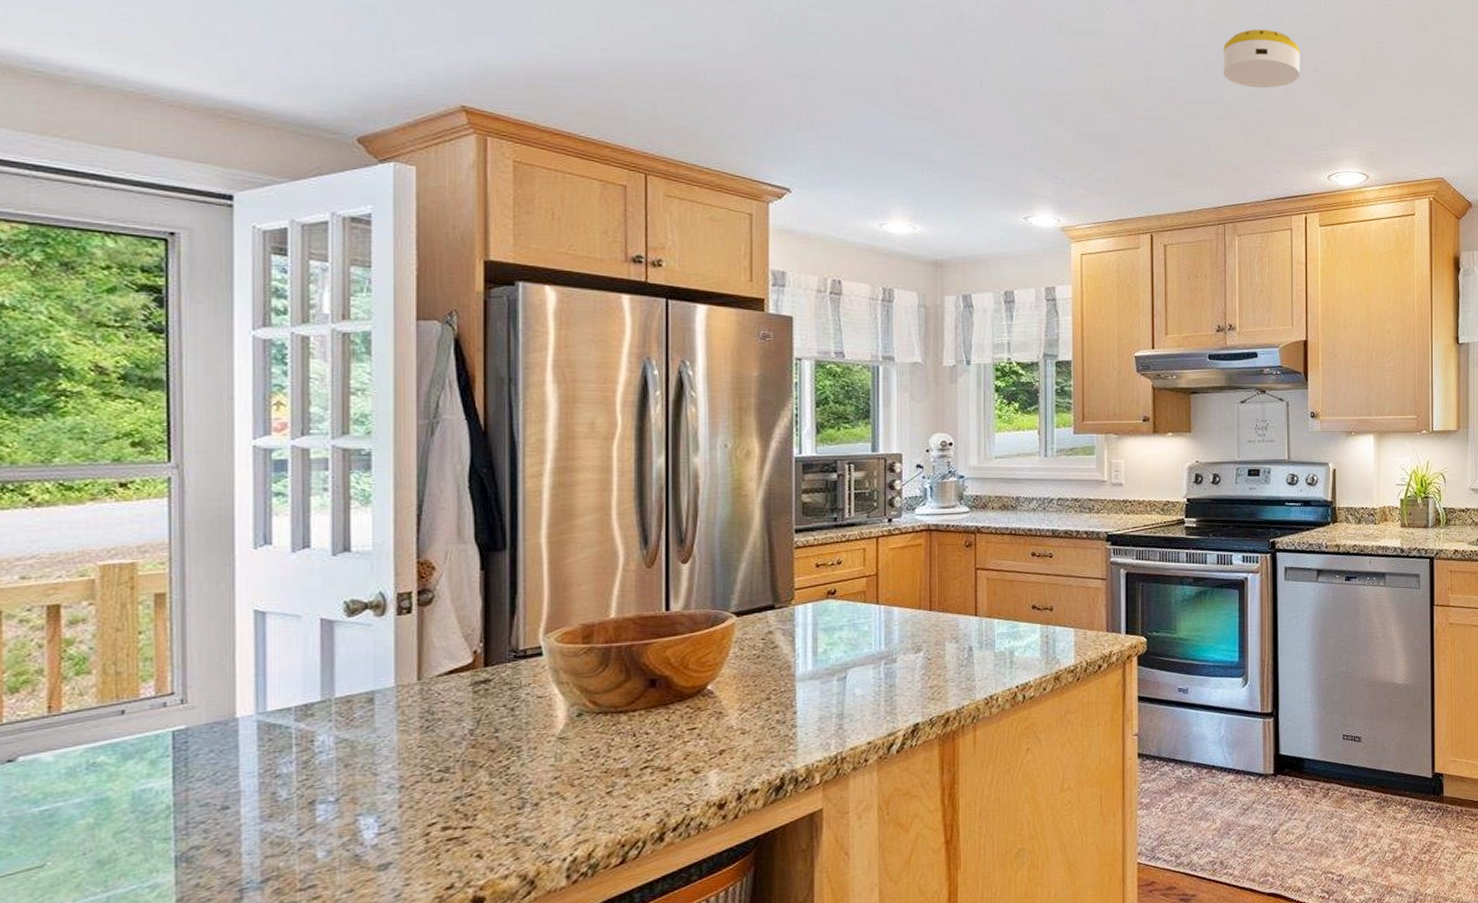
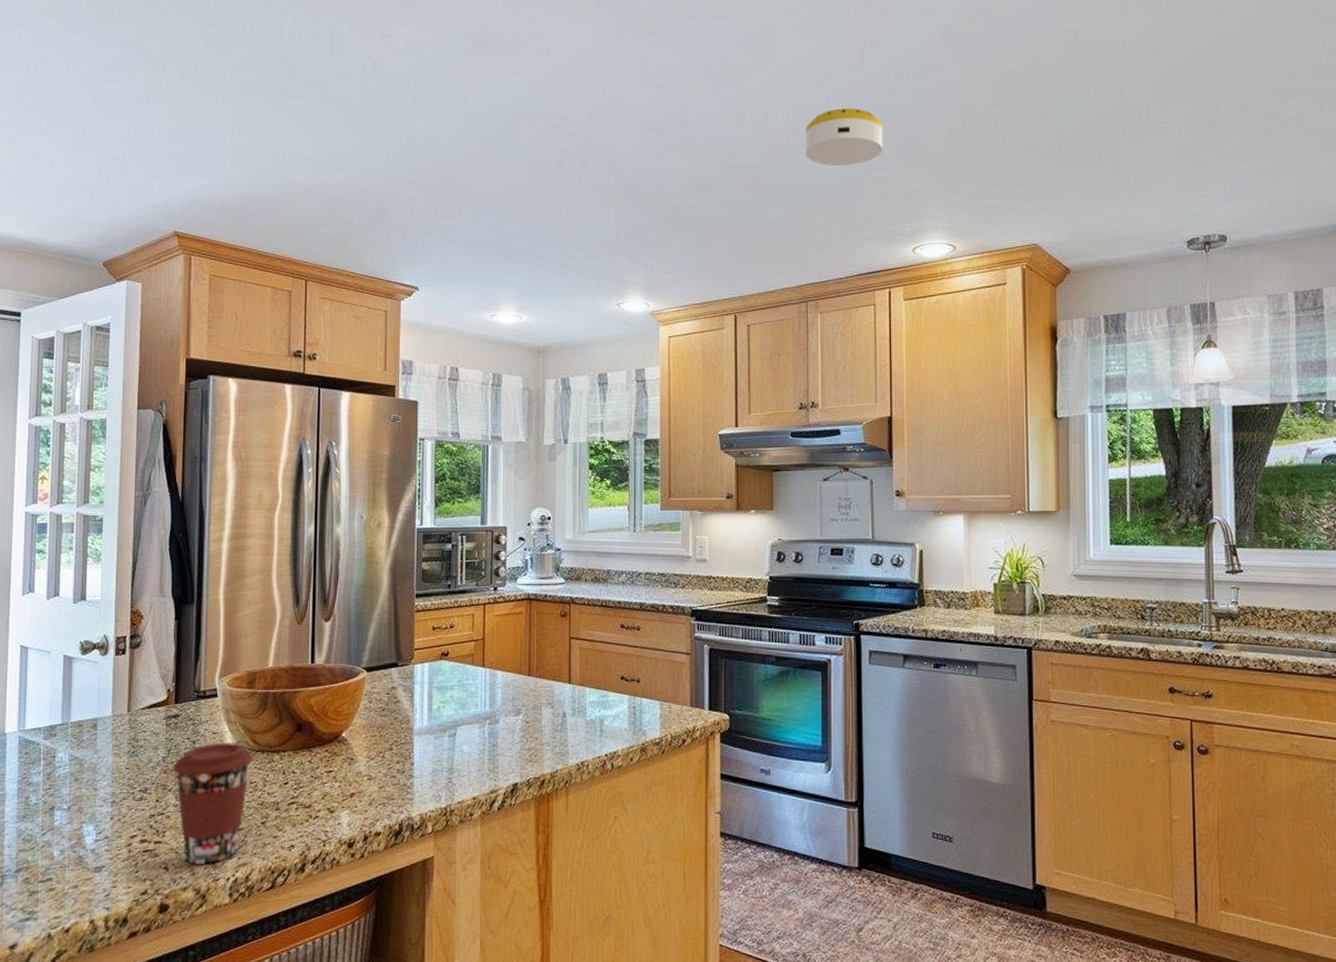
coffee cup: none [484,706,594,848] -> present [172,743,254,864]

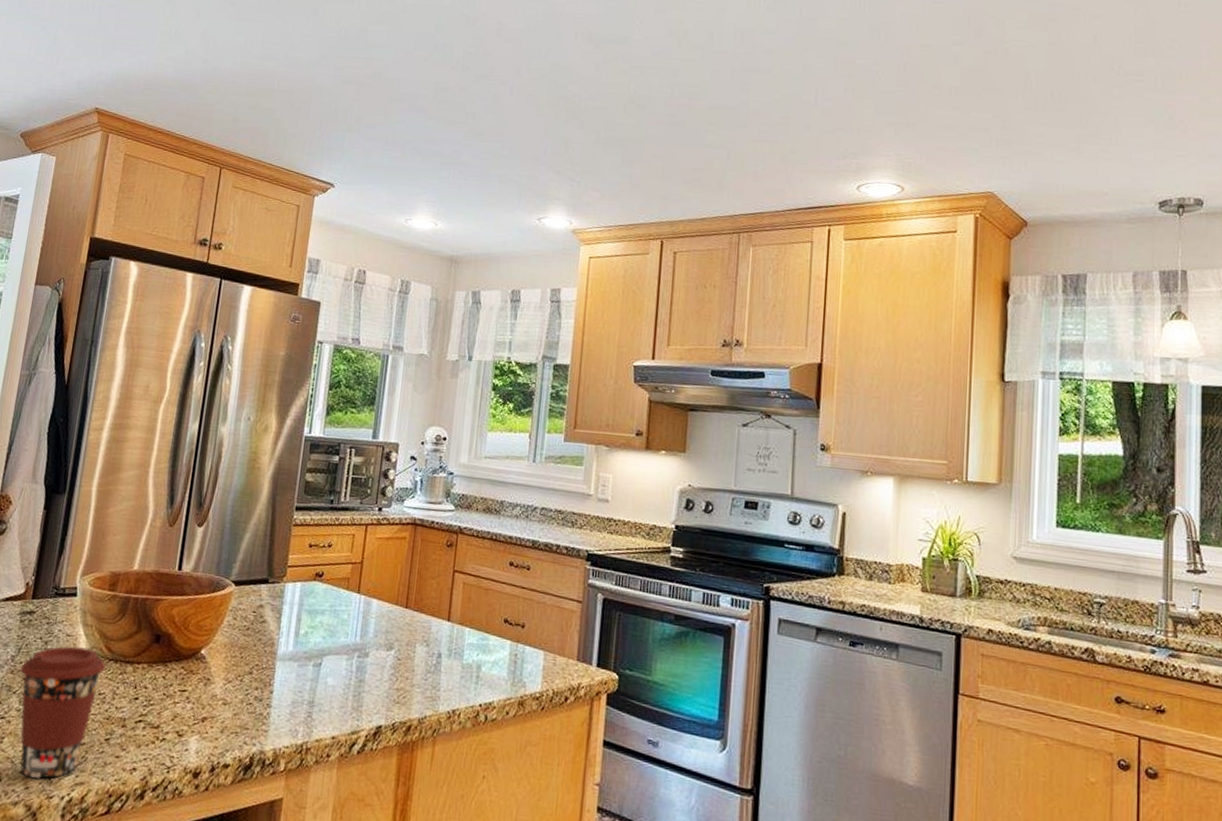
smoke detector: present [806,108,883,166] -> none [750,34,835,94]

